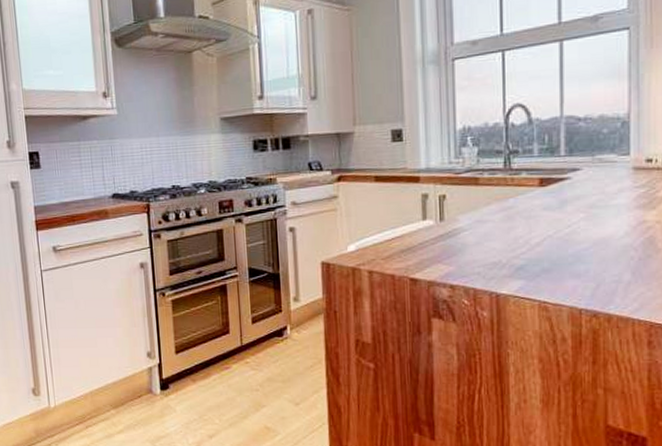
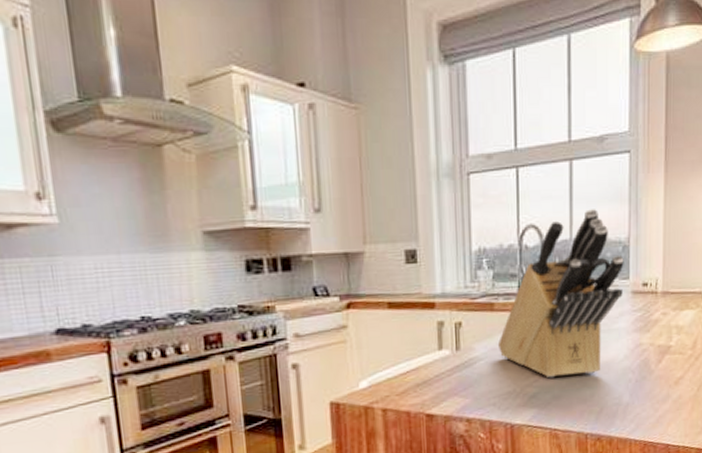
knife block: none [482,86,623,252] -> present [497,209,624,378]

